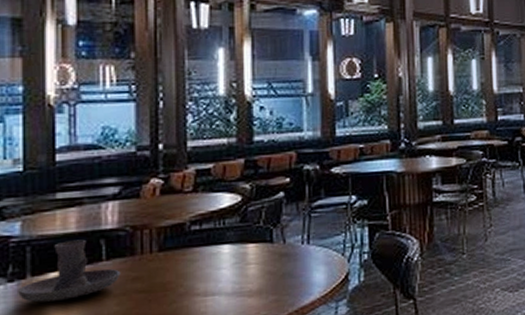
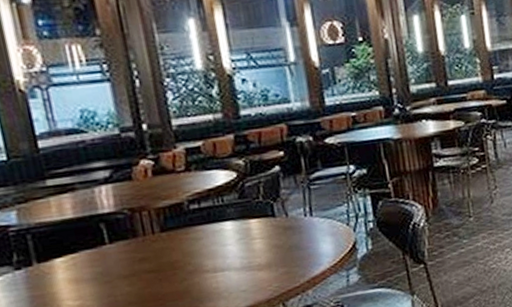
candle holder: present [18,239,121,303] -> none [27,224,127,288]

